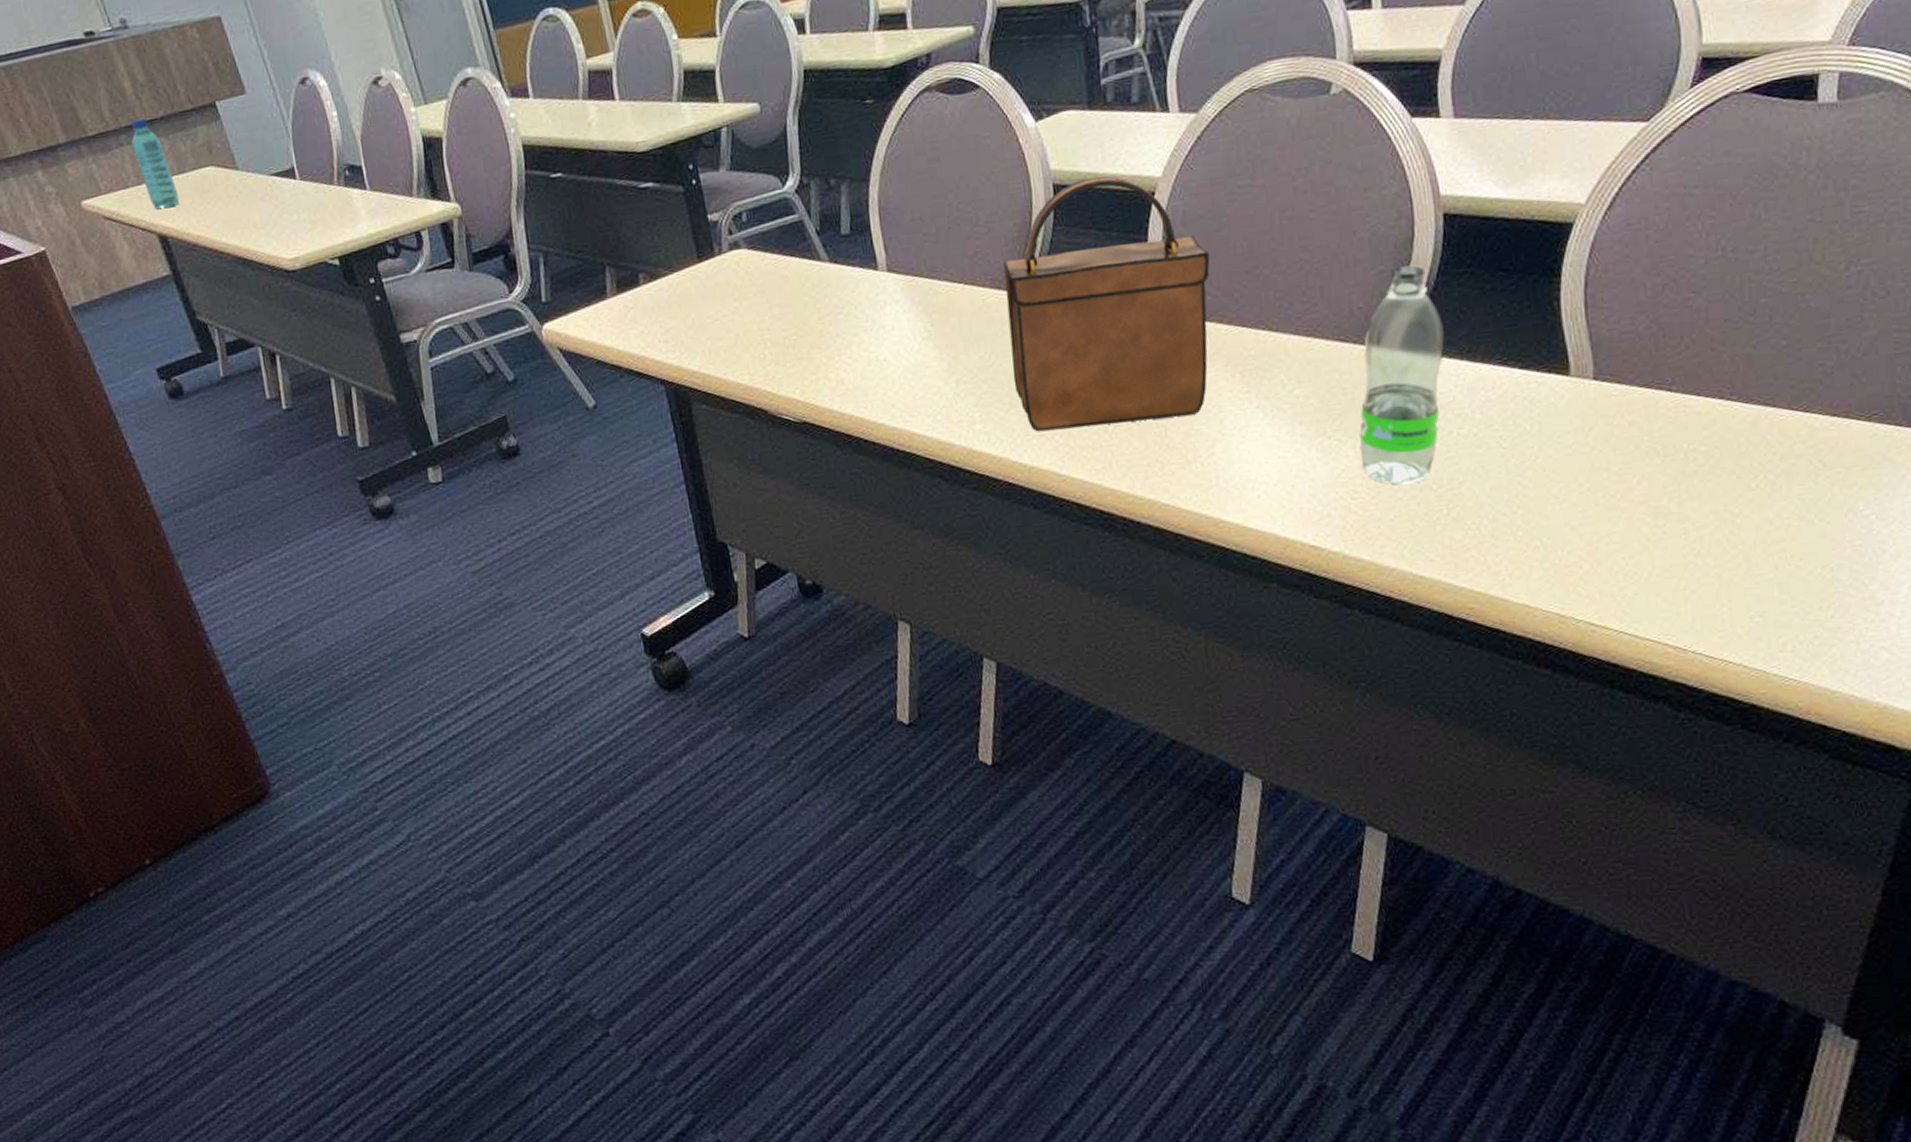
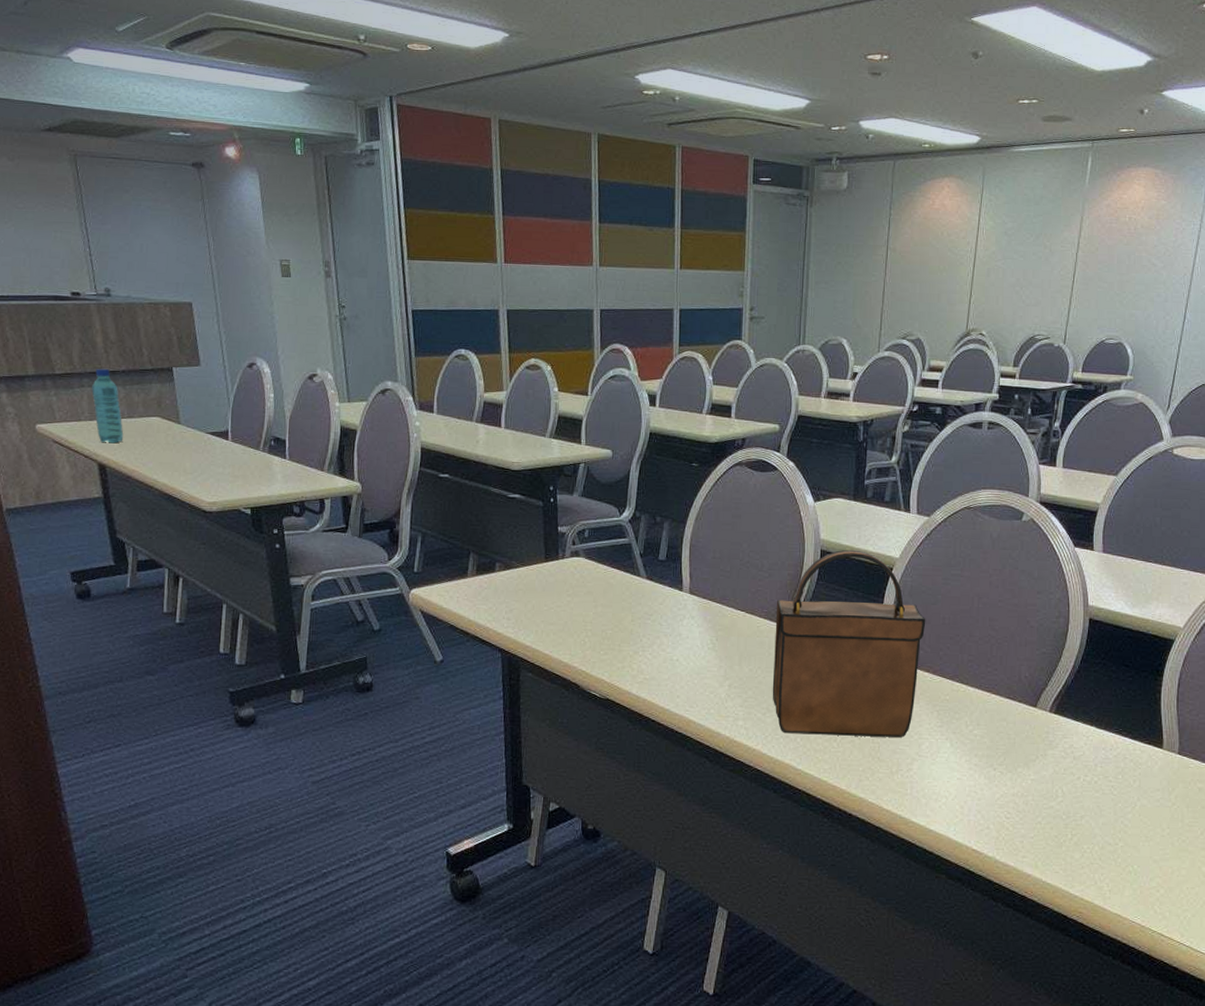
bottle: present [1359,265,1445,485] -> none [1015,651,1081,812]

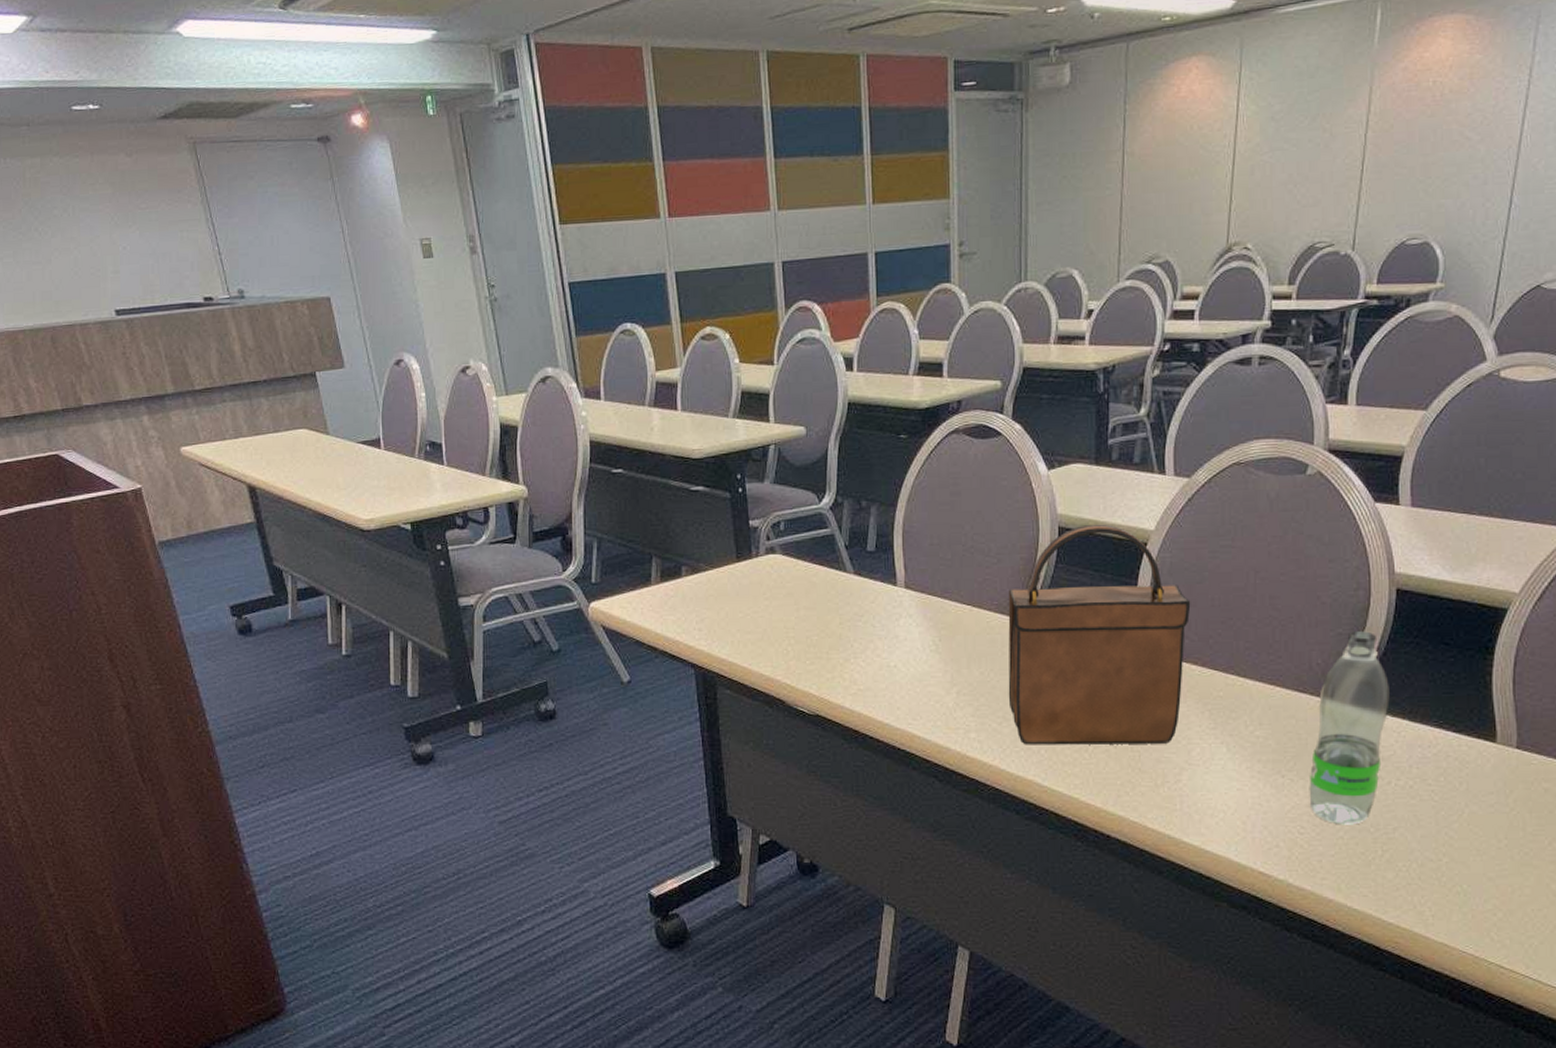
water bottle: present [92,368,124,444] -> none [234,379,271,462]
bottle: none [1015,651,1081,812] -> present [1309,631,1390,825]

